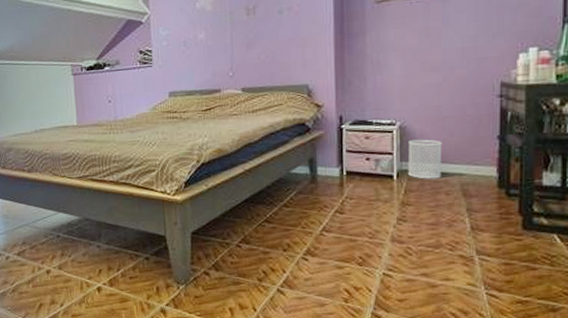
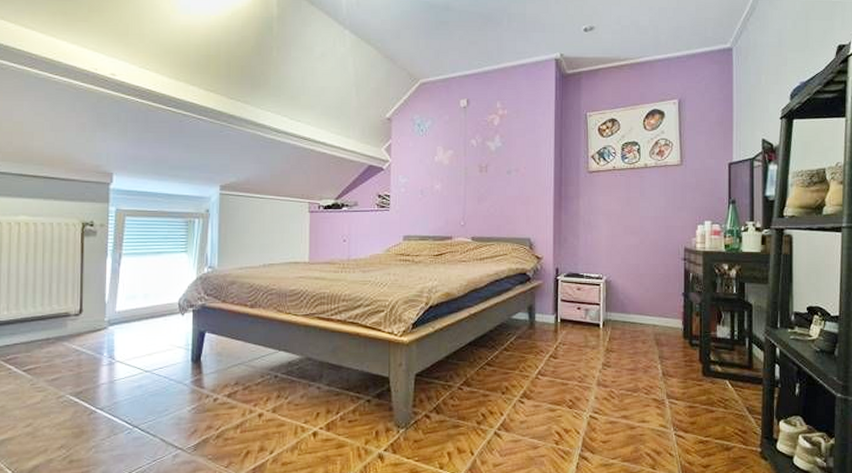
wastebasket: present [407,139,442,179] -> none [611,293,640,329]

